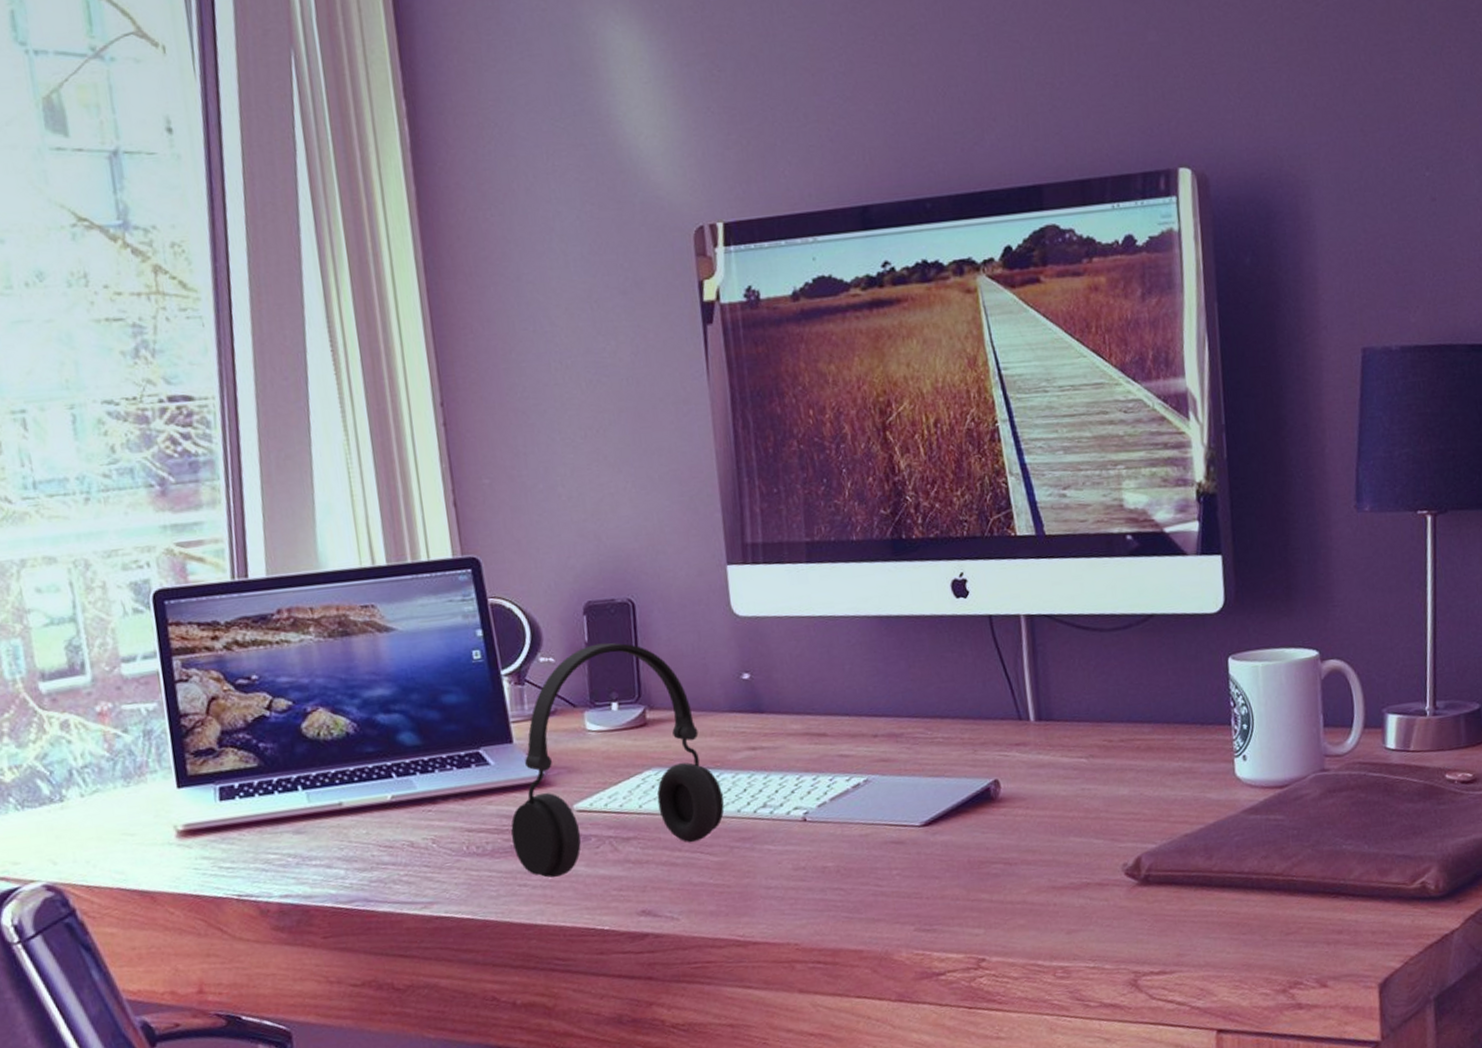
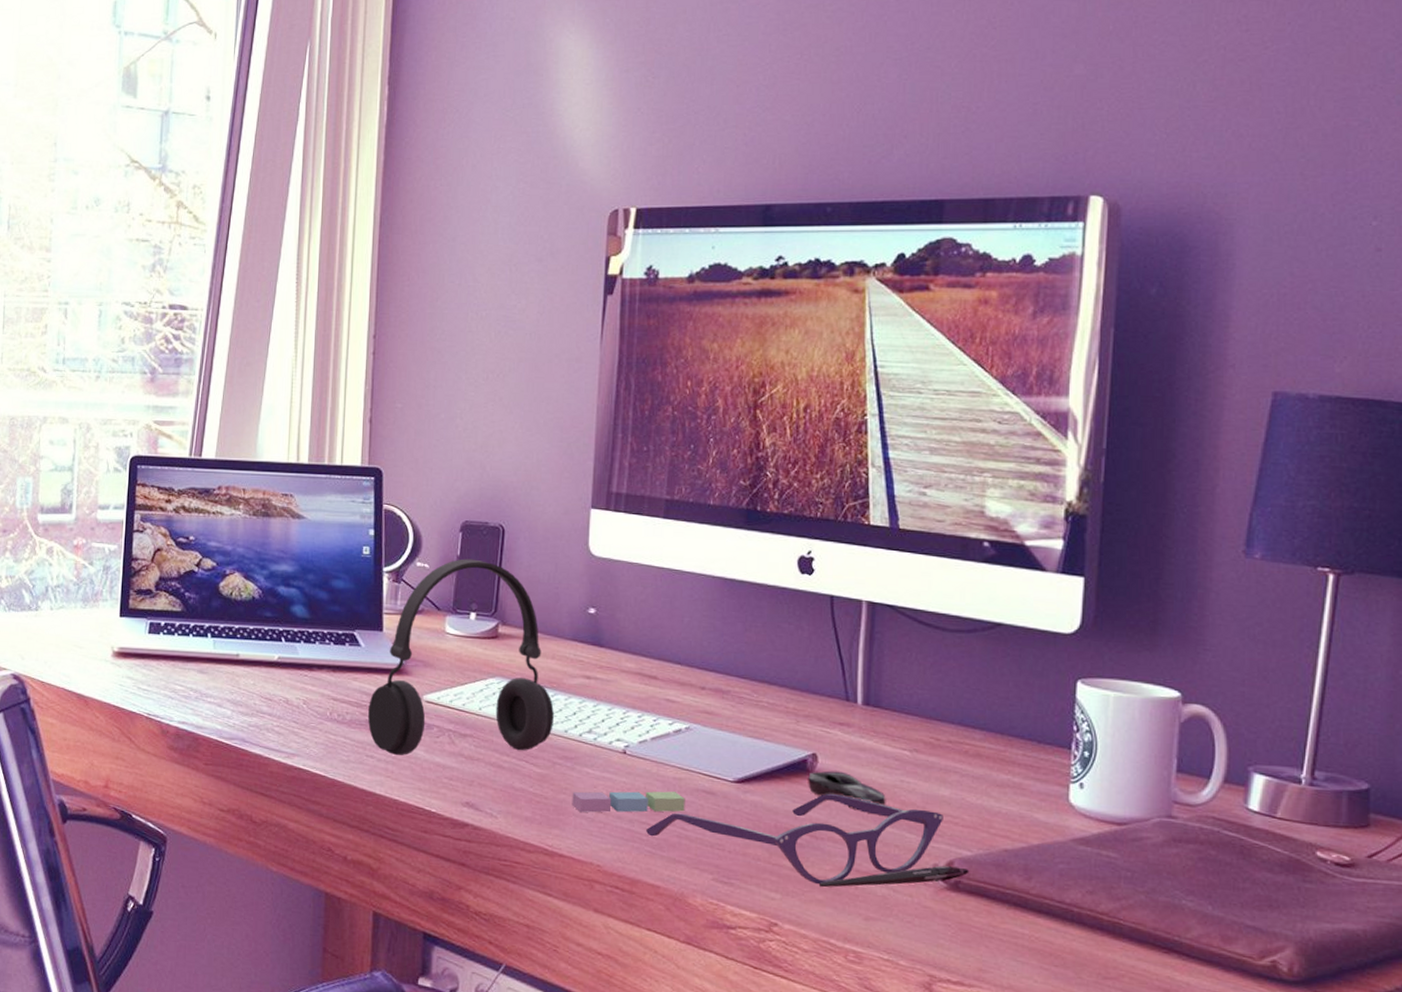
sticky notes: none [756,849,876,893] -> present [572,791,685,813]
eyeglasses: none [840,812,1126,911] -> present [646,793,943,885]
computer mouse: none [993,792,1071,828] -> present [808,770,886,811]
pen: none [1018,860,1157,913] -> present [818,866,969,888]

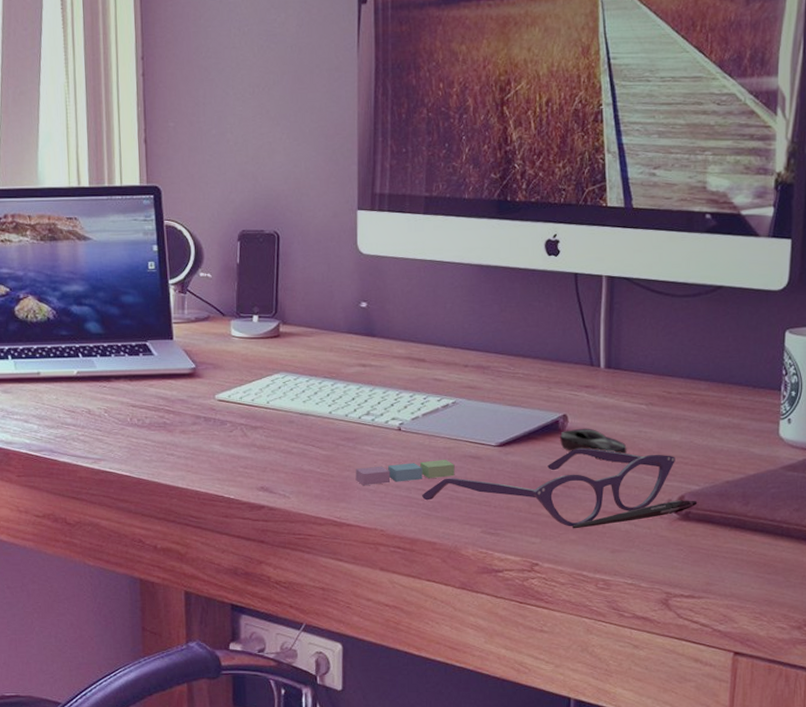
headphones: present [367,559,554,756] -> none [165,265,335,452]

